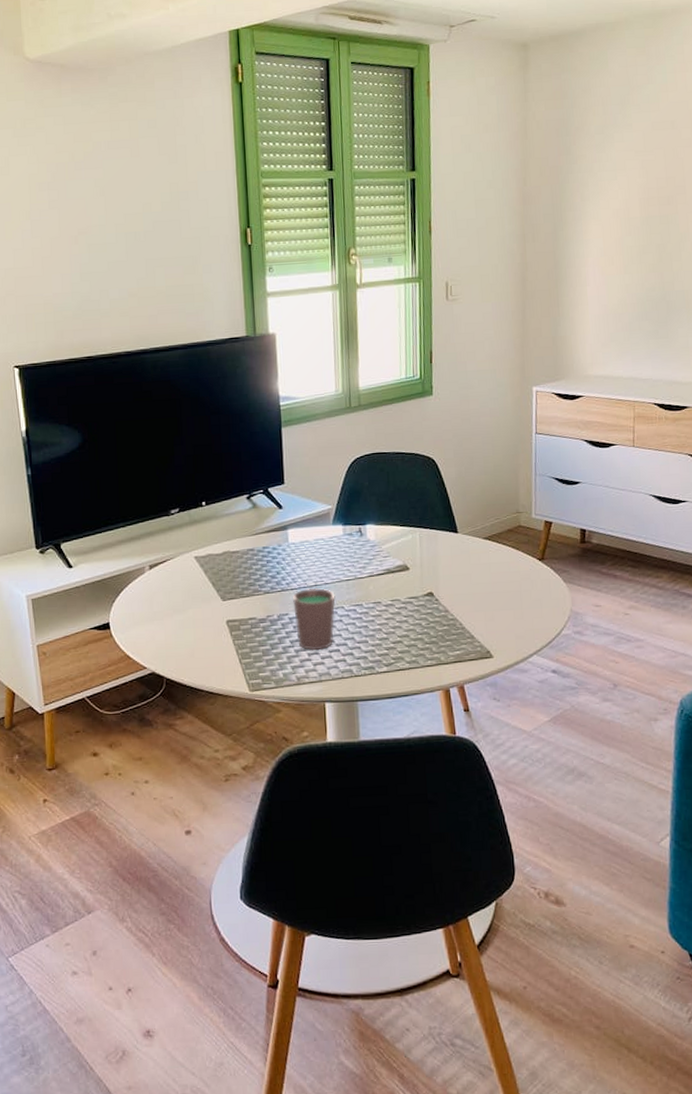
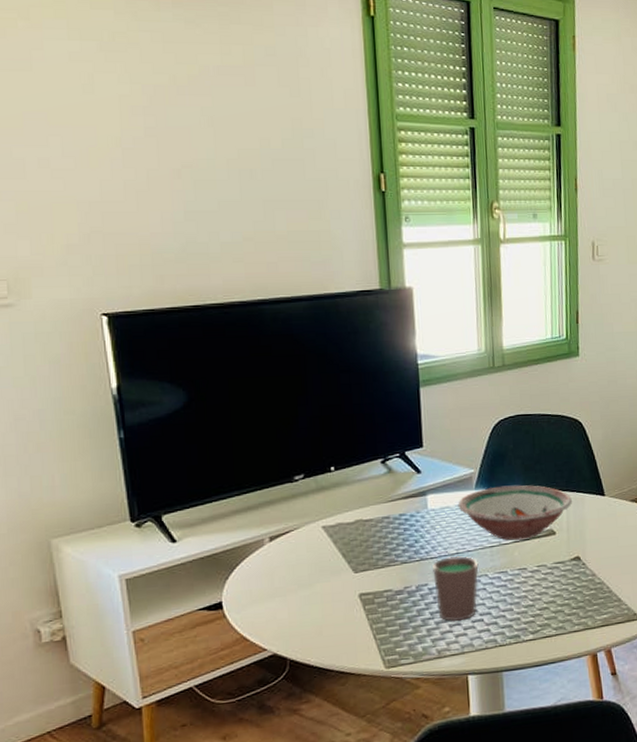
bowl: none [316,521,425,575] -> present [458,485,572,540]

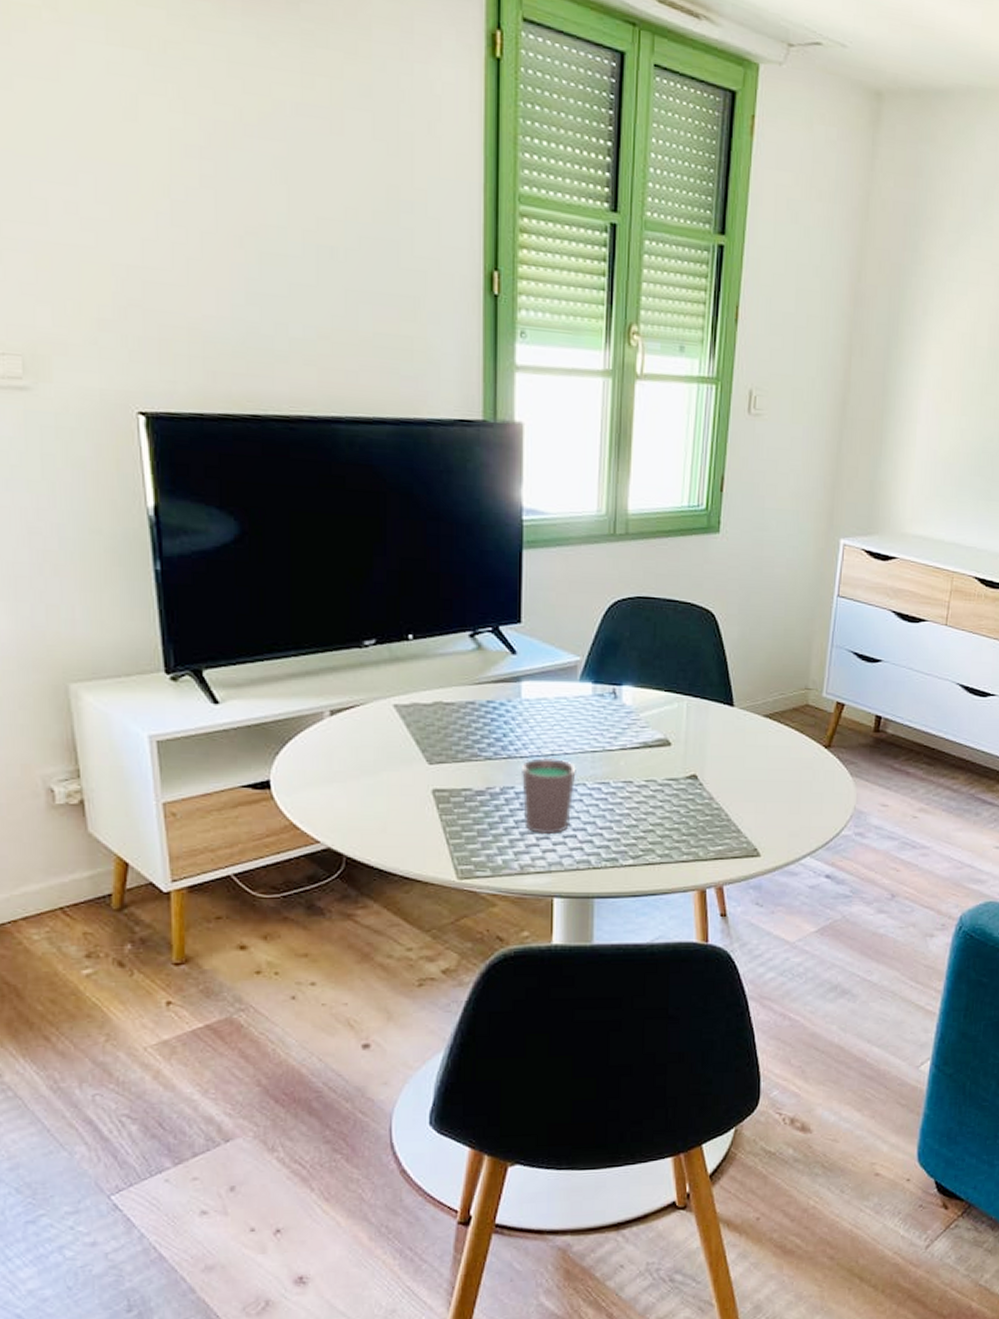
bowl: present [458,485,572,540] -> none [557,680,694,747]

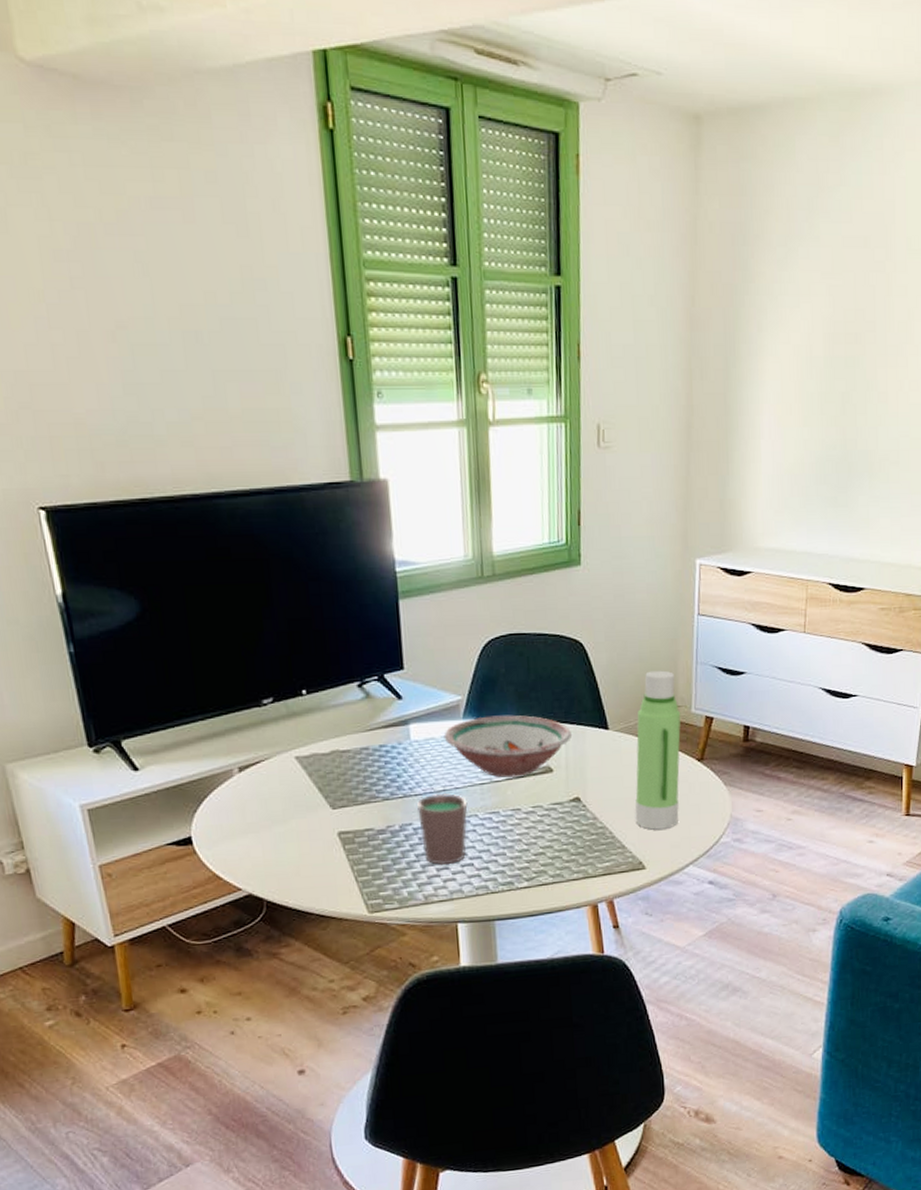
bowl: none [557,680,694,747] -> present [443,715,571,778]
water bottle: none [753,649,811,816] -> present [635,670,681,830]

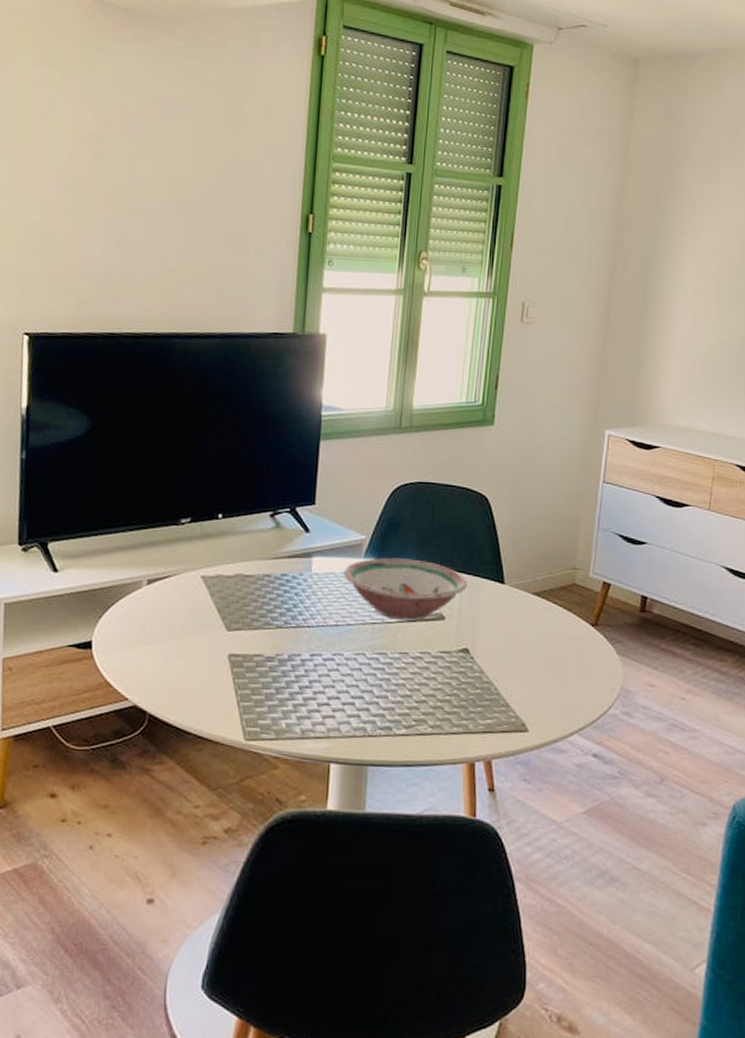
cup: present [417,793,468,866] -> none [308,627,357,701]
water bottle: present [635,670,681,830] -> none [522,531,579,692]

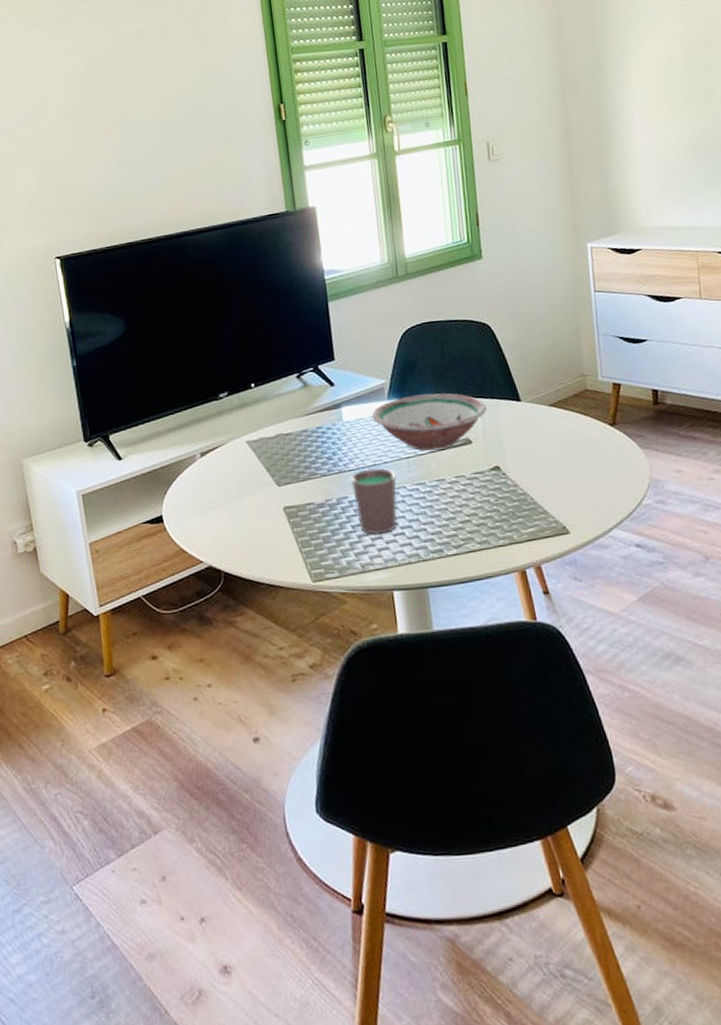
cup: none [308,627,357,701] -> present [351,468,397,536]

